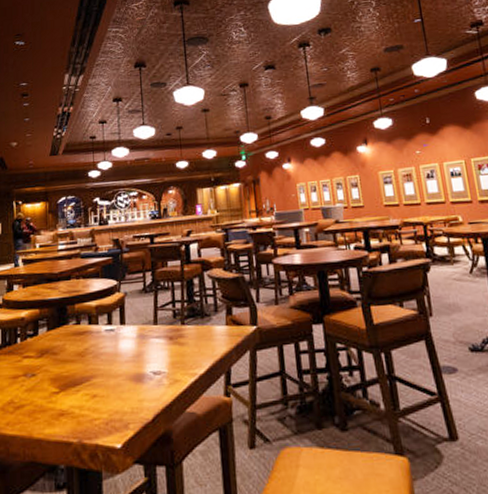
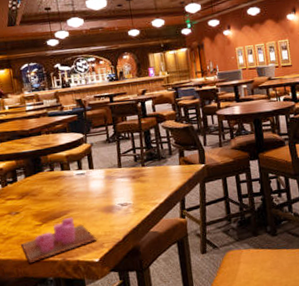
candle: none [33,384,122,442] -> present [21,217,97,263]

